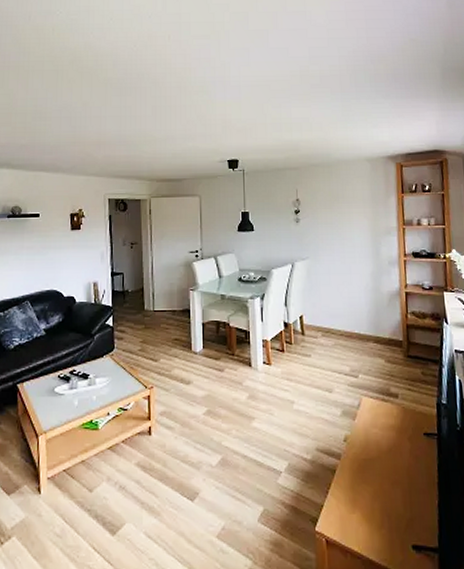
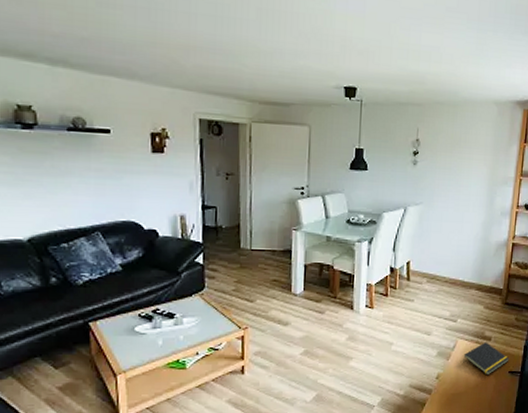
notepad: none [370,399,422,438] -> present [463,342,510,376]

